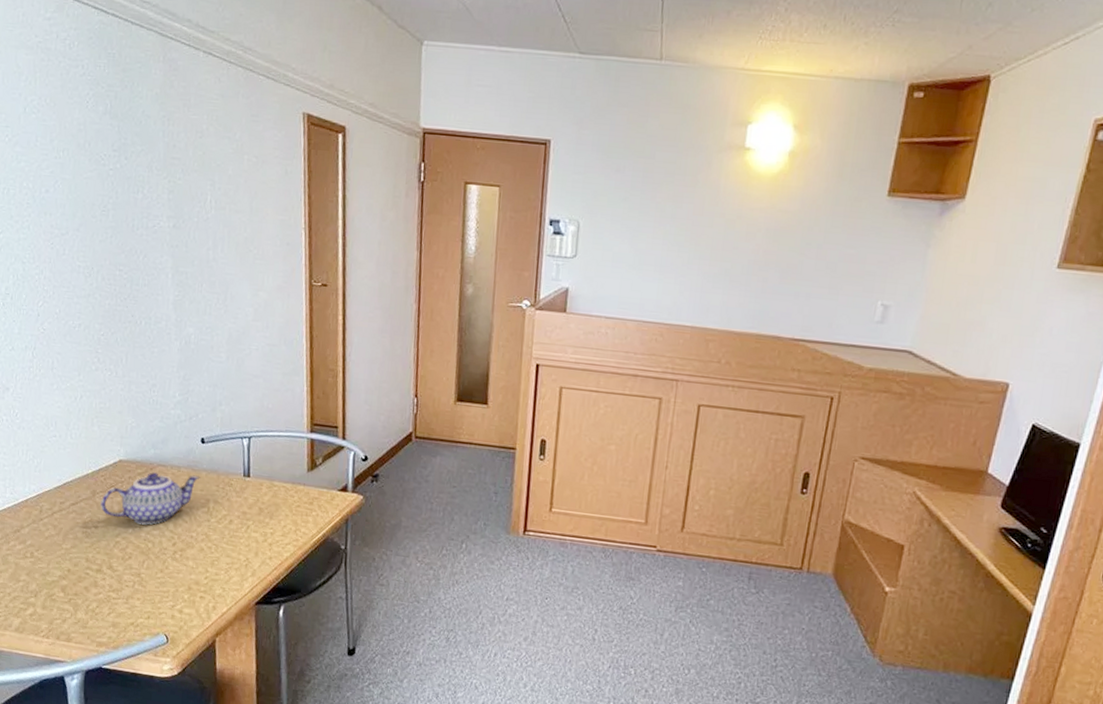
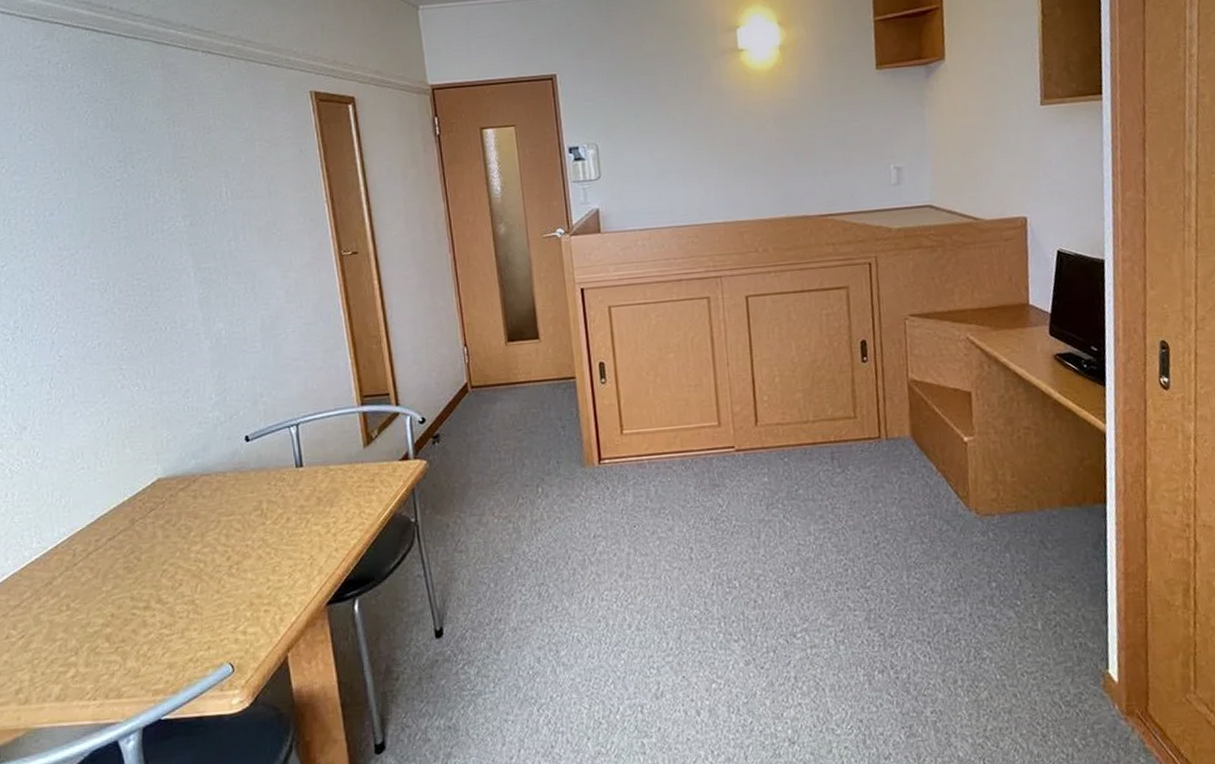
teapot: present [101,472,200,525] -> none [141,477,249,545]

